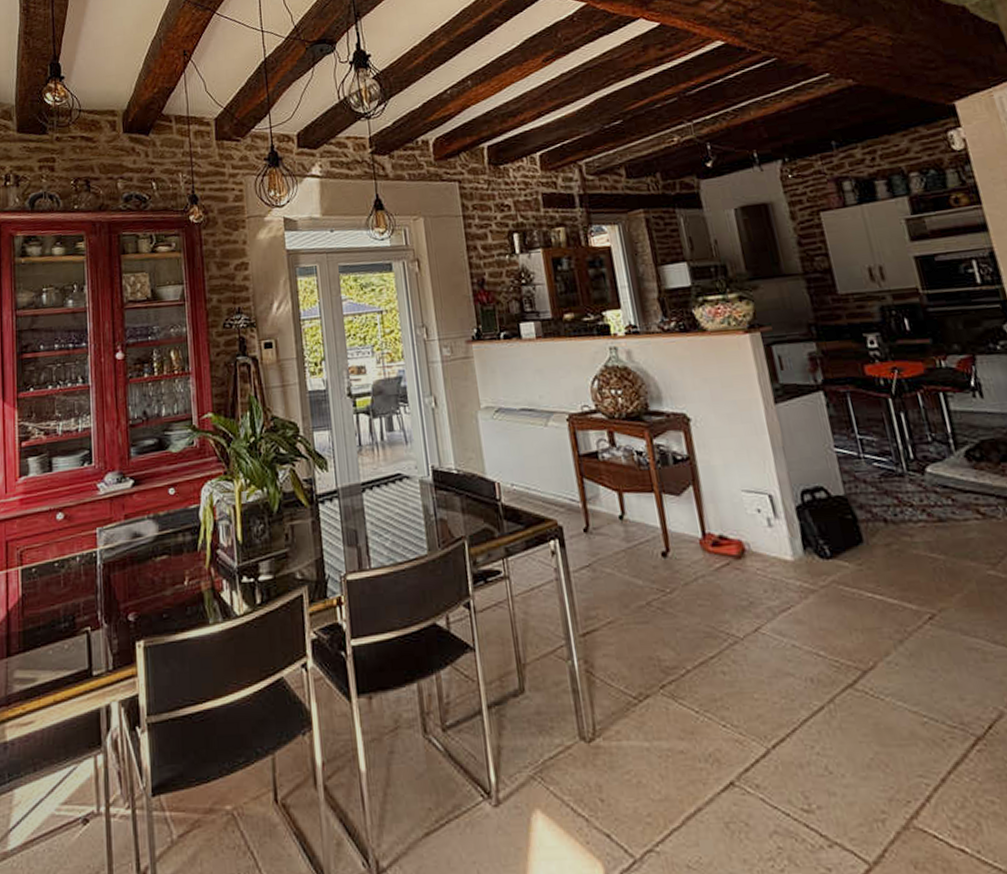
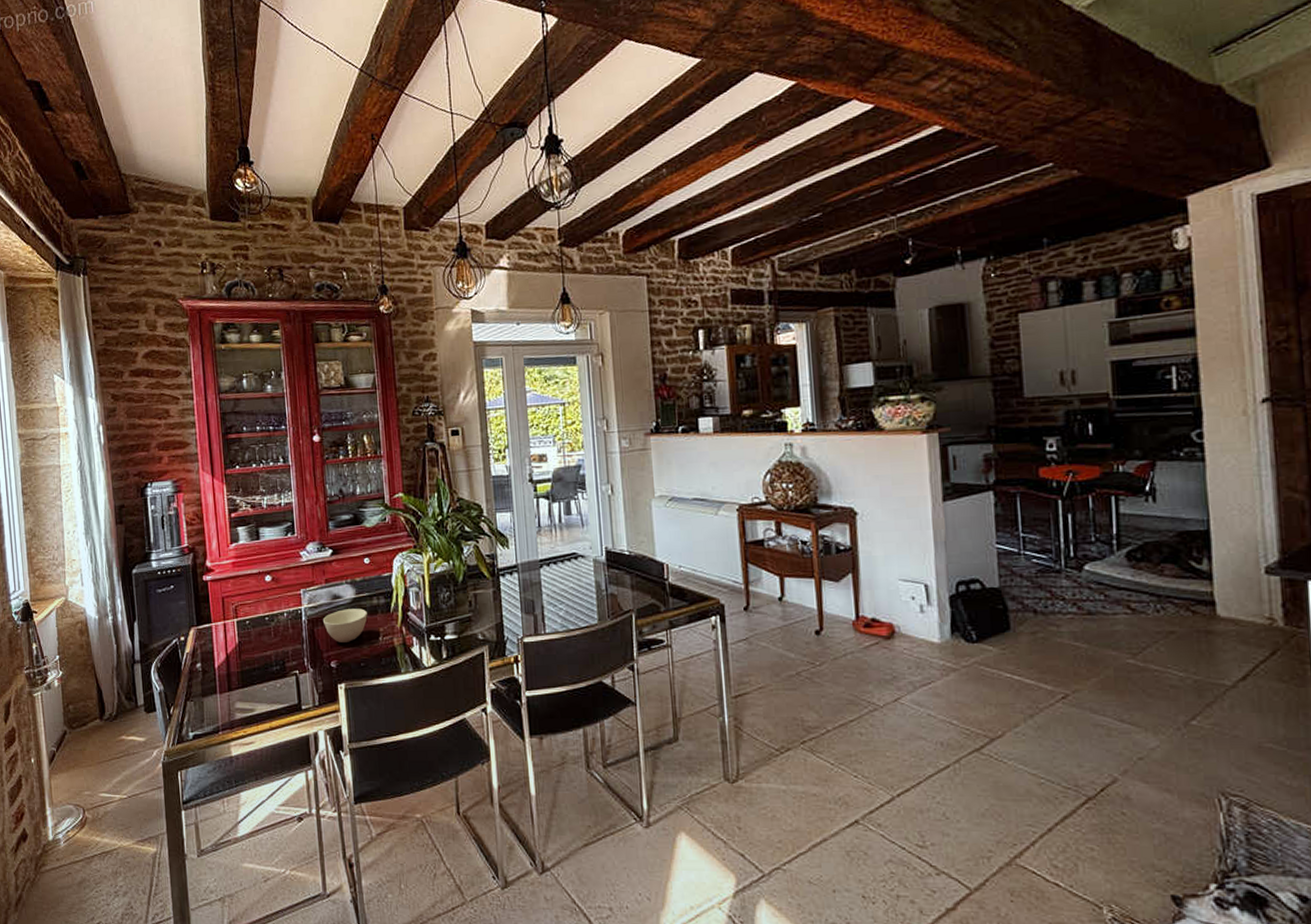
bowl: none [120,548,171,590] -> present [322,608,367,643]

